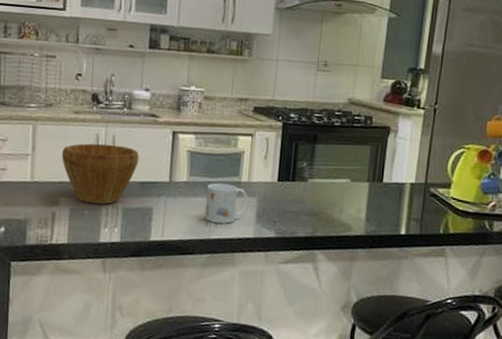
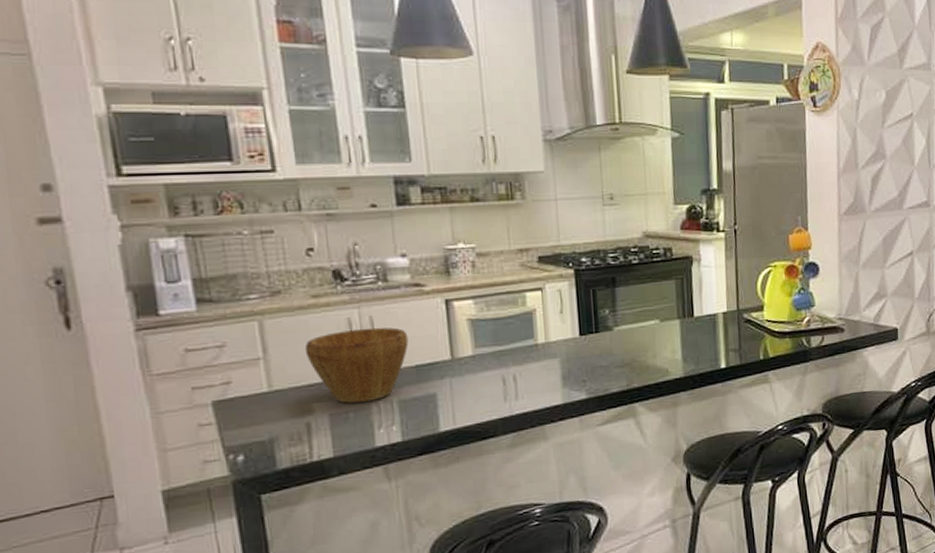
mug: present [205,183,248,224] -> none [498,349,550,396]

